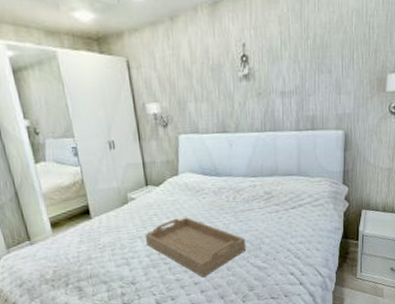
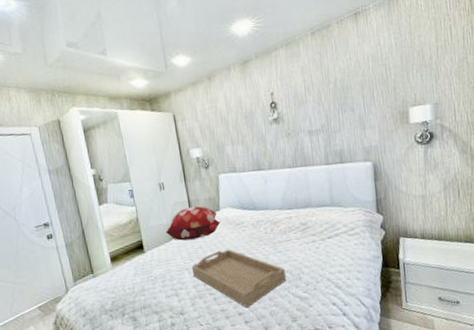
decorative pillow: none [116,169,179,207] -> present [166,205,221,241]

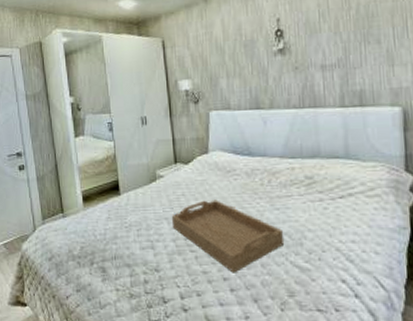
decorative pillow: present [166,205,221,241] -> none [145,145,208,185]

